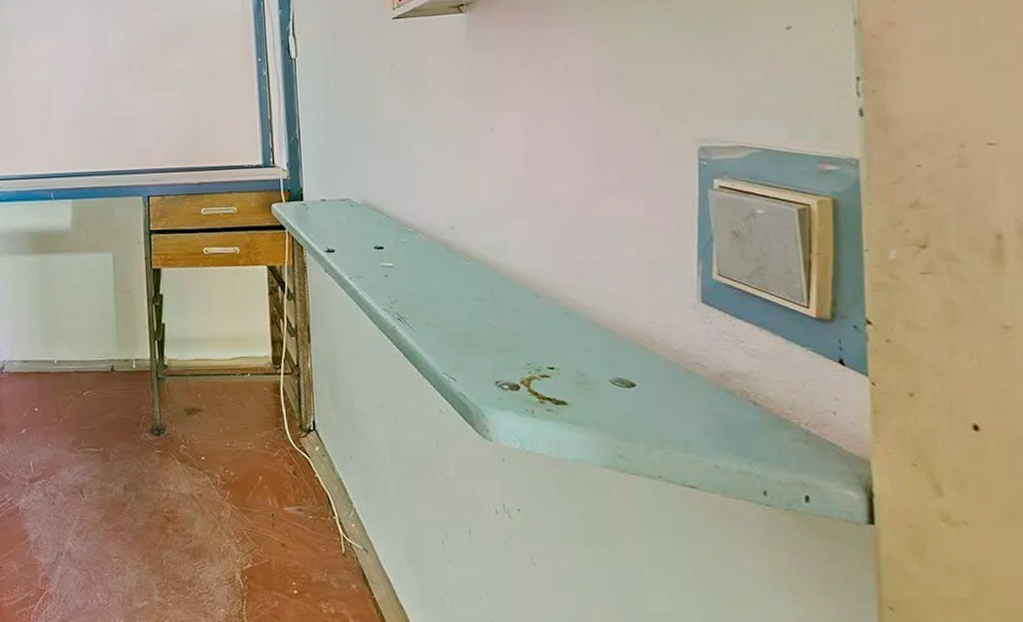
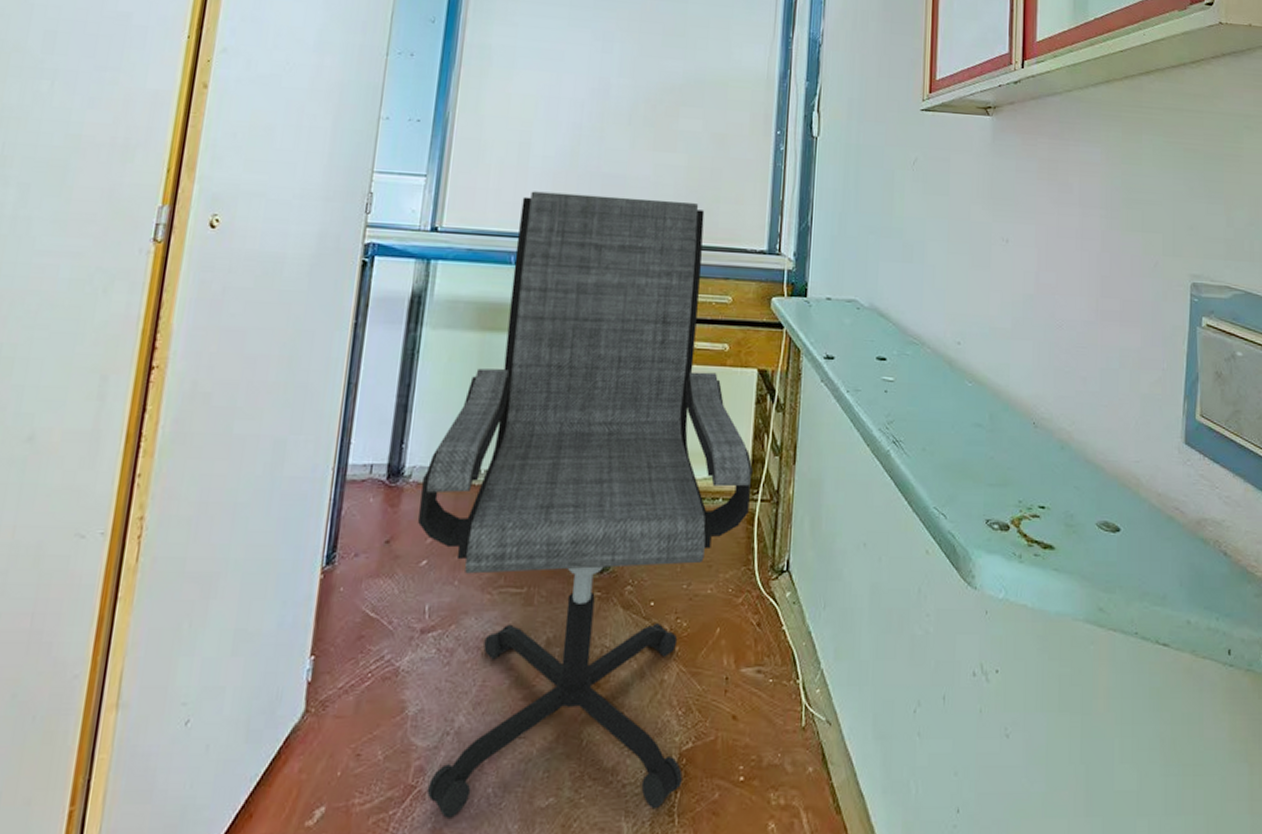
office chair: none [13,132,274,613] -> present [418,191,753,818]

